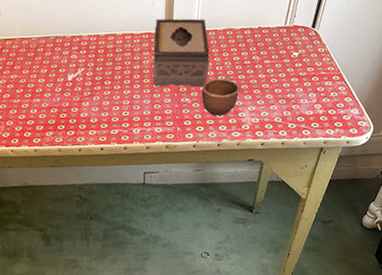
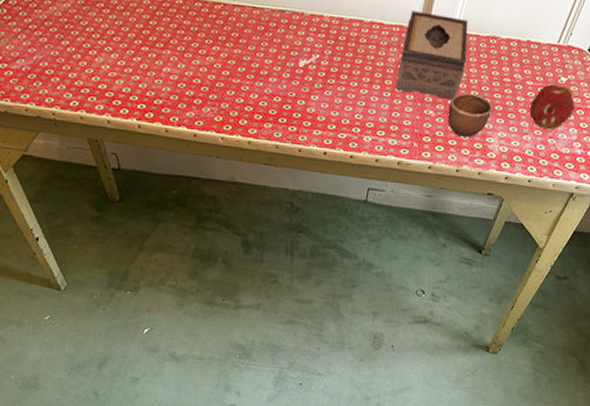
fruit: none [271,59,311,98] -> present [530,84,575,130]

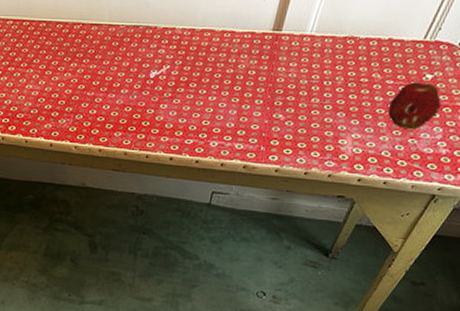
tissue box: present [395,11,469,99] -> none [244,17,324,102]
mug: present [447,92,493,138] -> none [297,93,348,140]

